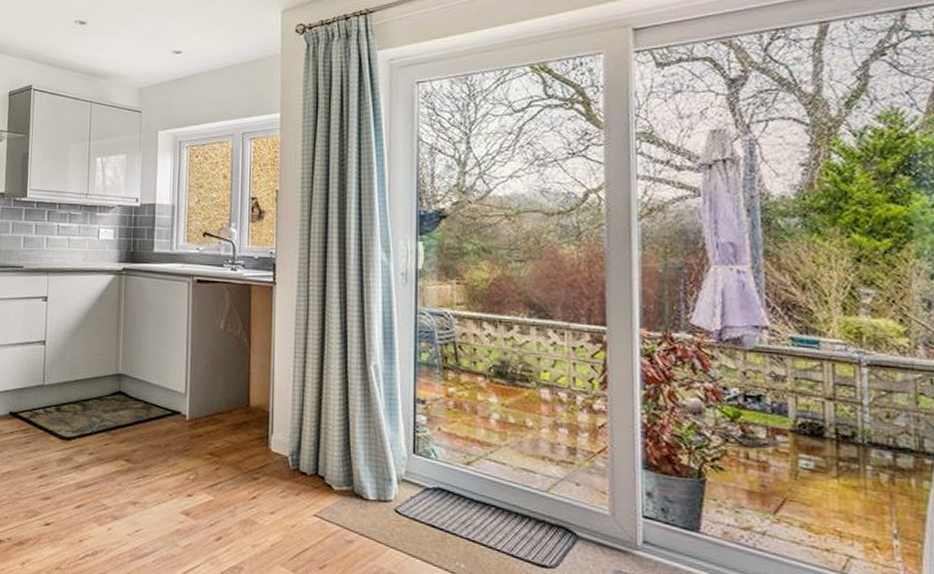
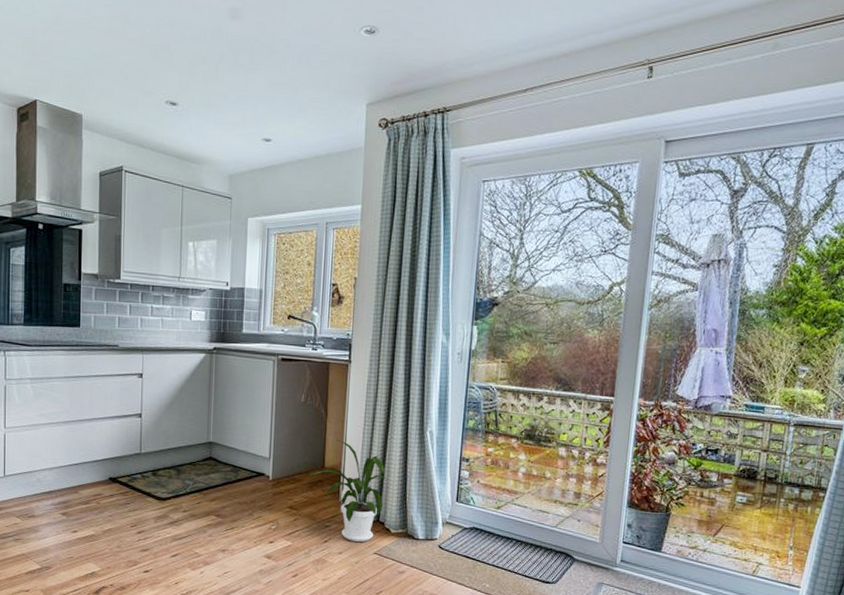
house plant: none [231,374,324,500] -> present [308,440,386,542]

